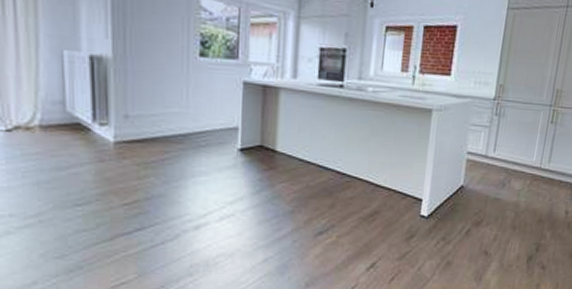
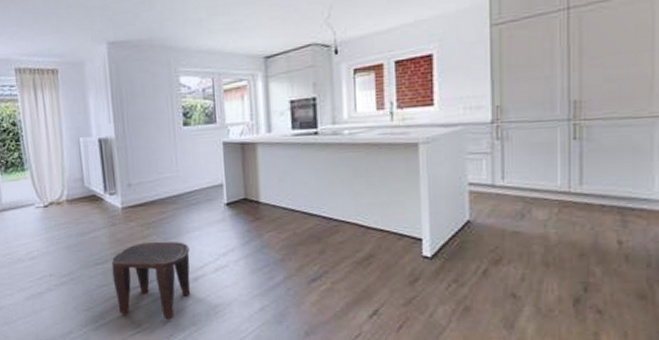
stool: none [95,183,193,270] -> present [111,241,191,320]

